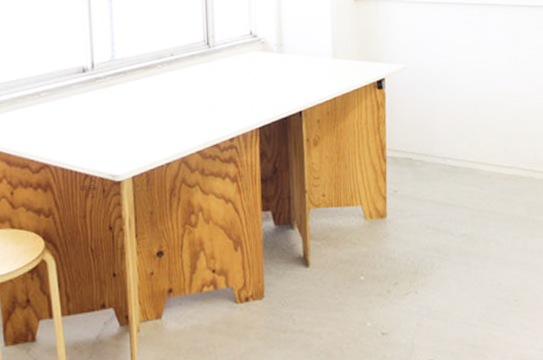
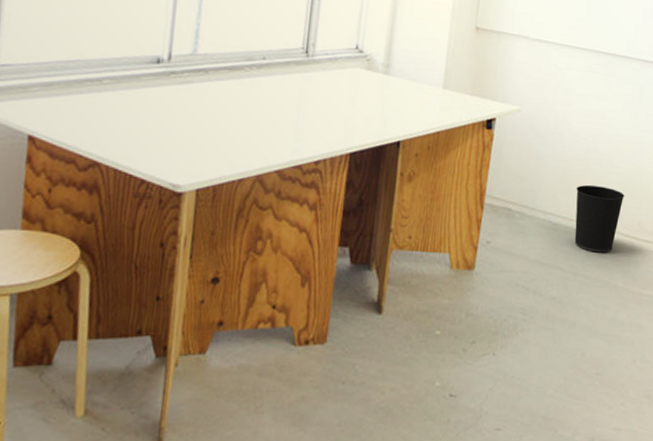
wastebasket: none [469,126,517,189] -> present [574,184,625,253]

